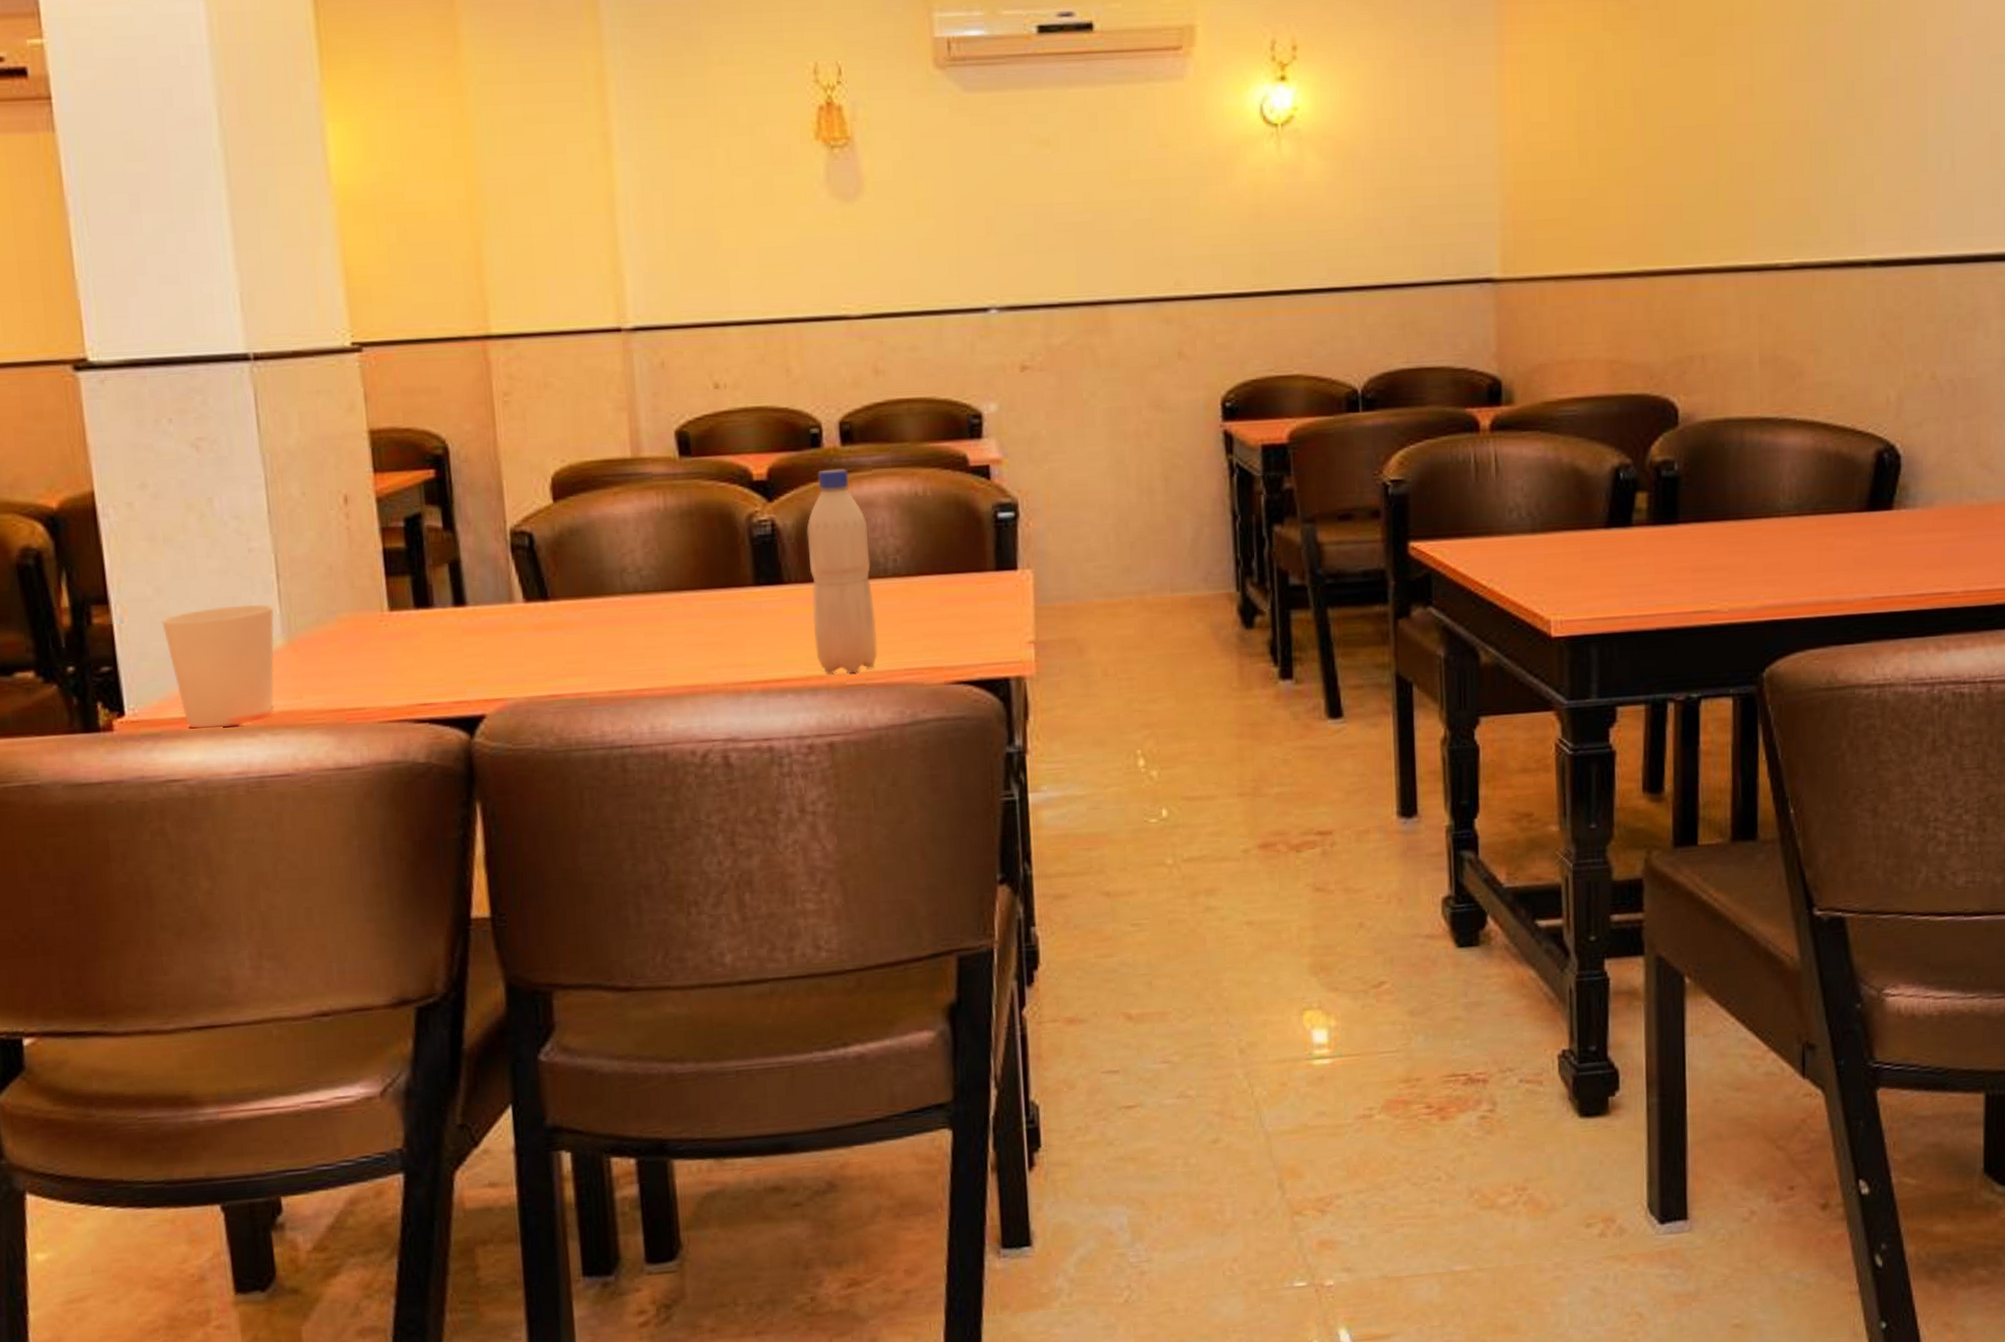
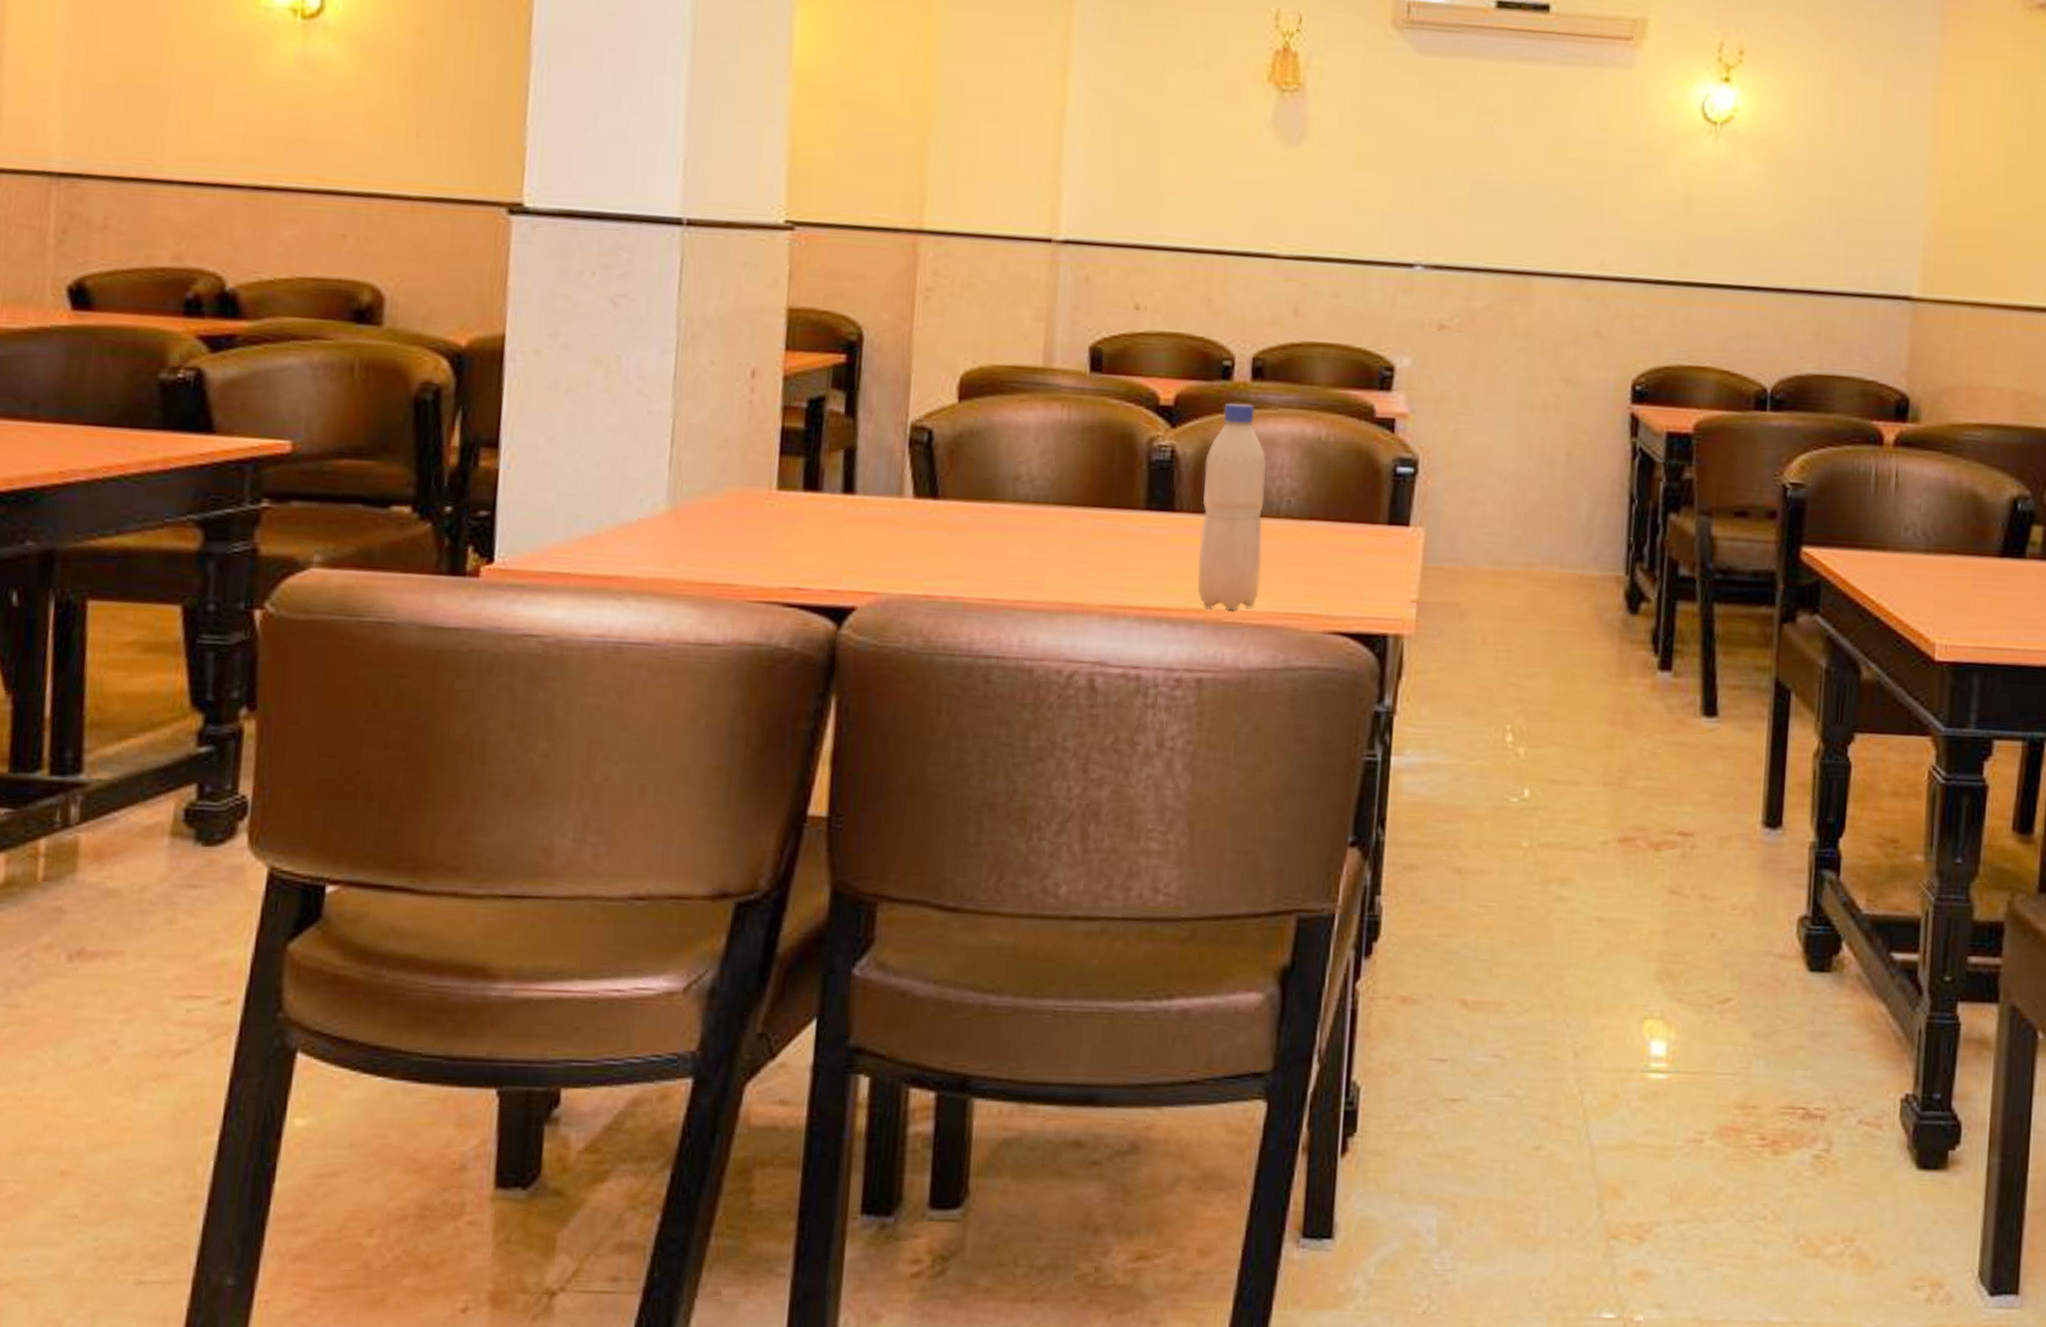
dixie cup: present [162,604,275,730] -> none [548,464,662,587]

